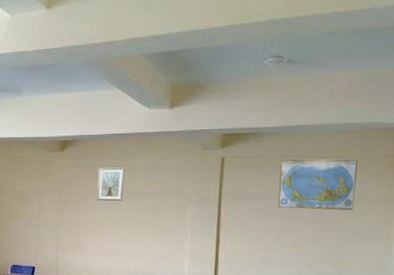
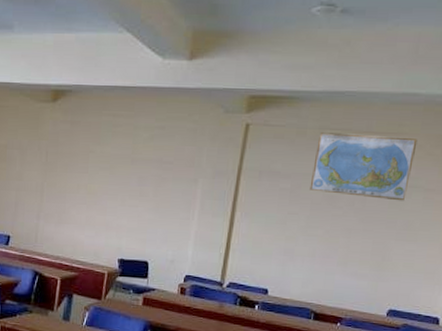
picture frame: present [97,167,125,202] -> none [90,125,127,167]

